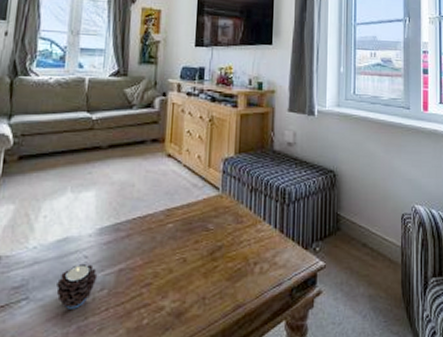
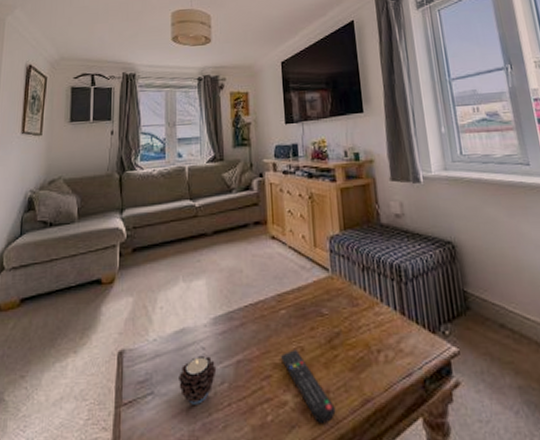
remote control: none [162,260,209,327] -> present [280,349,336,425]

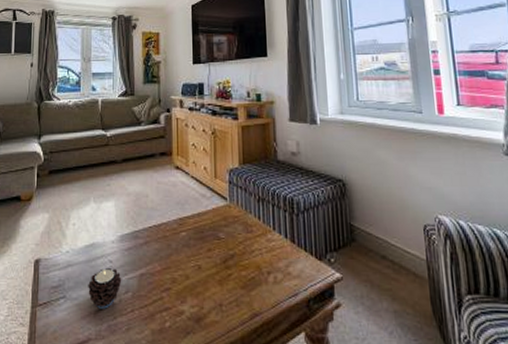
remote control: present [280,349,336,425] -> none [179,267,227,333]

